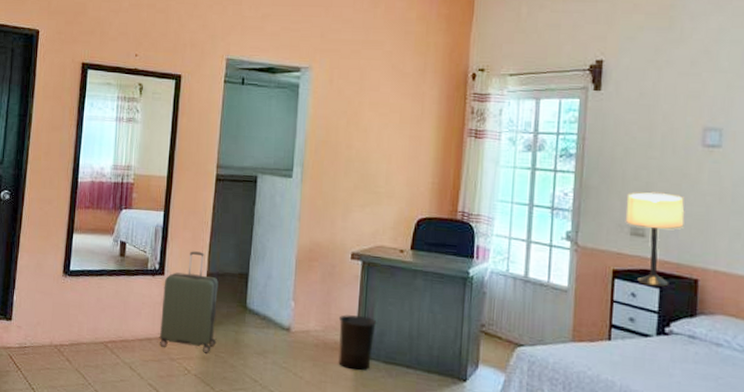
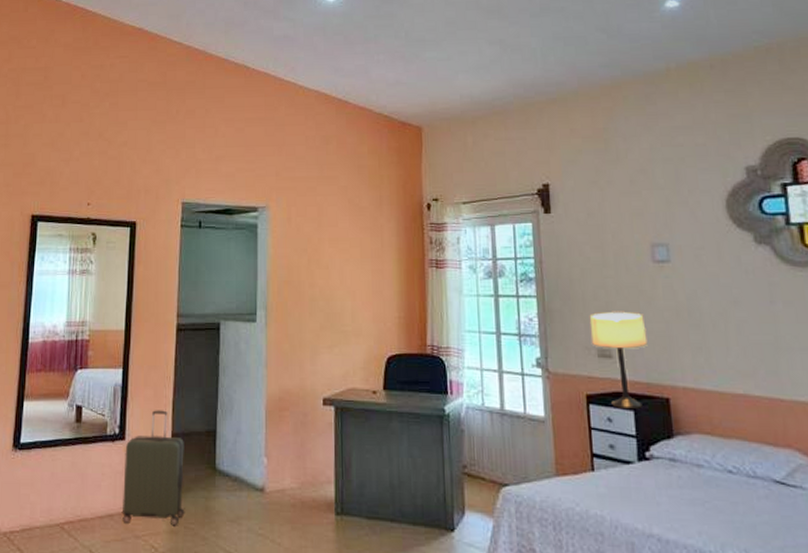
waste bin: present [338,314,377,371] -> none [315,467,356,530]

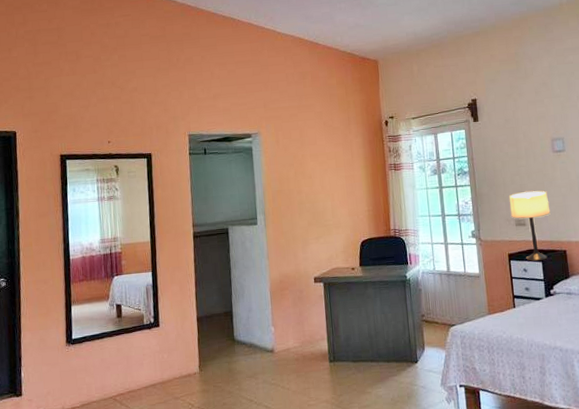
suitcase: present [122,410,185,526] -> none [160,300,213,389]

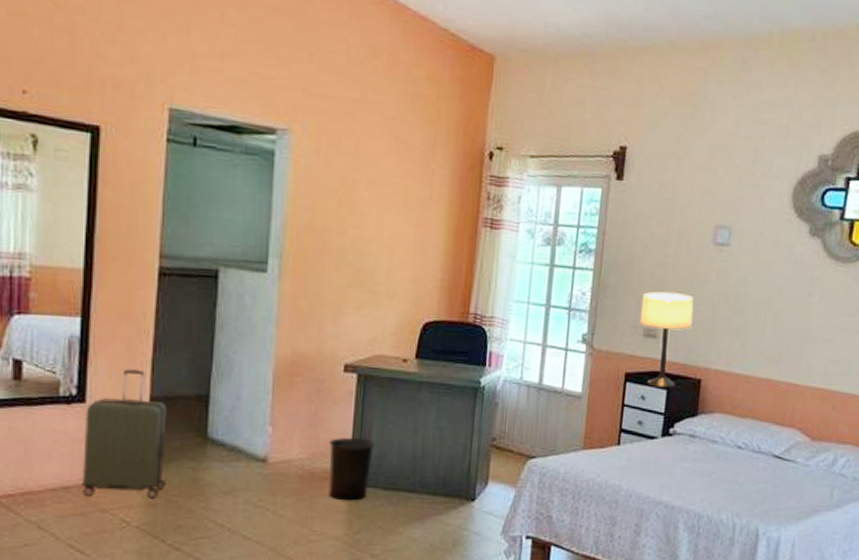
suitcase: none [160,300,213,389] -> present [83,369,167,499]
waste bin: none [311,327,343,373] -> present [328,438,375,501]

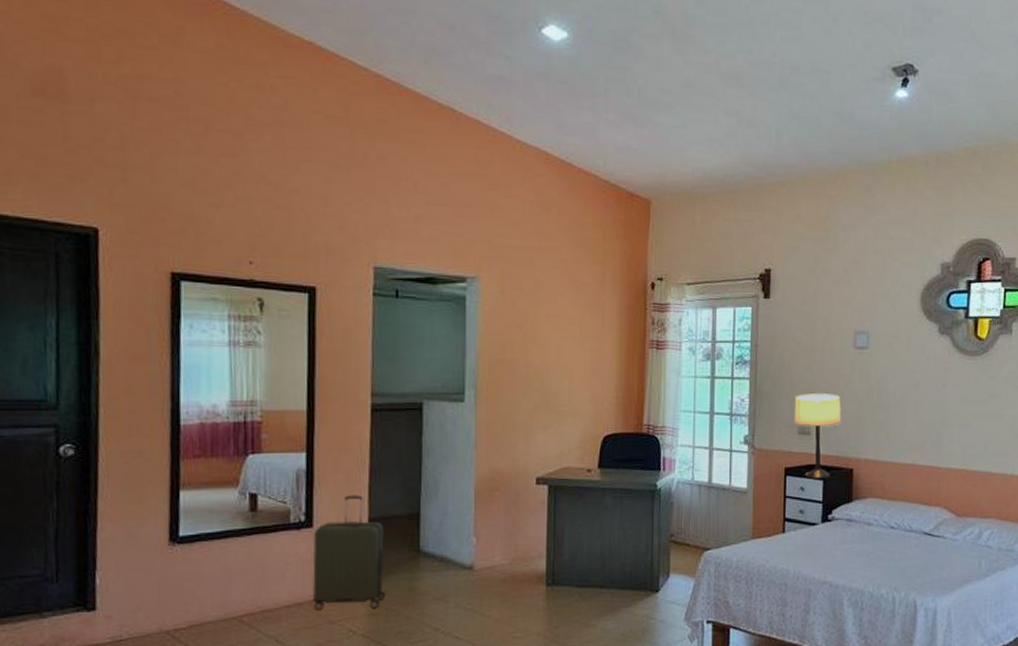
waste bin: present [328,438,375,501] -> none [526,543,567,600]

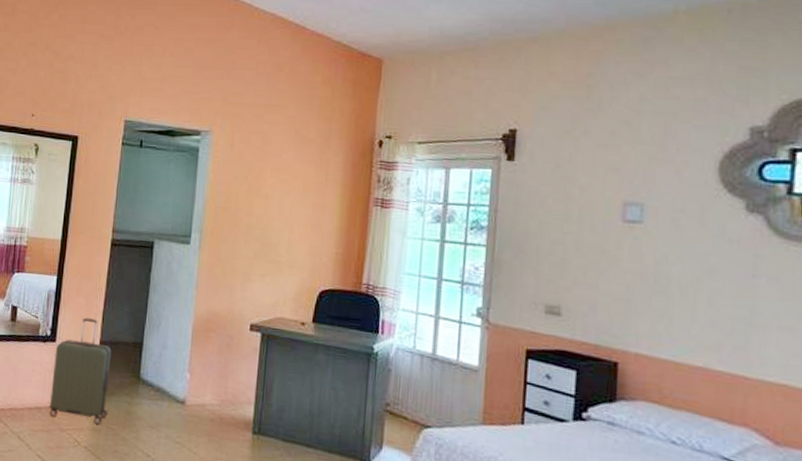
table lamp: present [795,394,841,480] -> none [541,268,603,370]

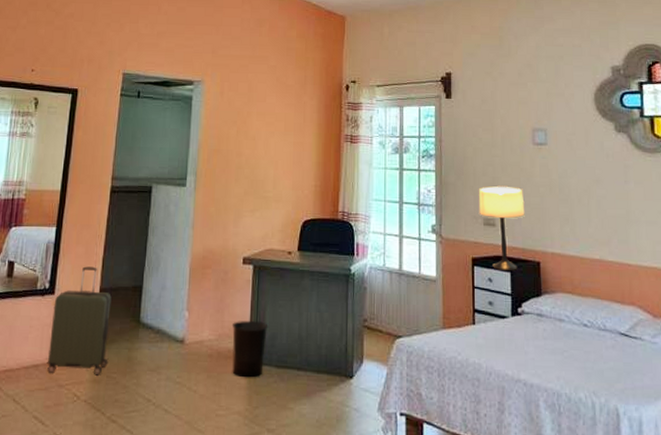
waste bin: none [235,388,276,449] -> present [231,321,269,378]
table lamp: none [541,268,603,370] -> present [479,186,525,272]

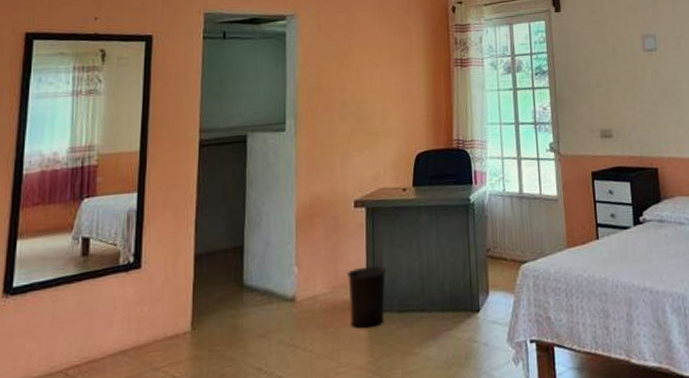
suitcase: present [47,266,112,376] -> none [139,231,210,357]
table lamp: present [479,186,525,272] -> none [594,96,640,182]

